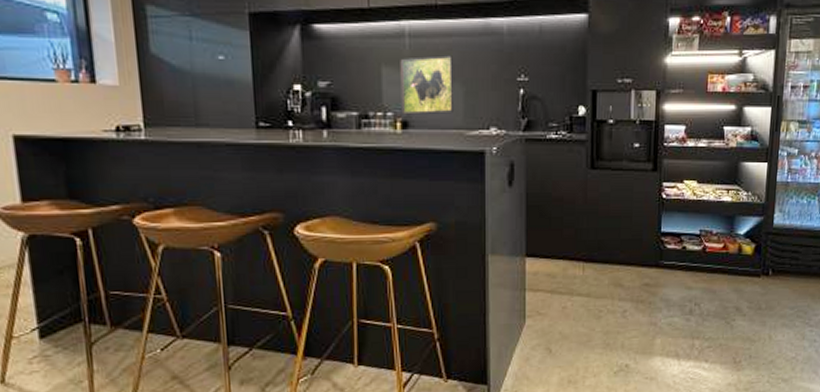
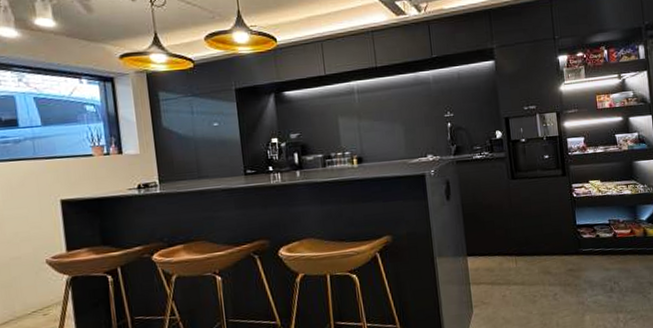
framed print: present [400,55,453,115] -> none [352,103,397,153]

